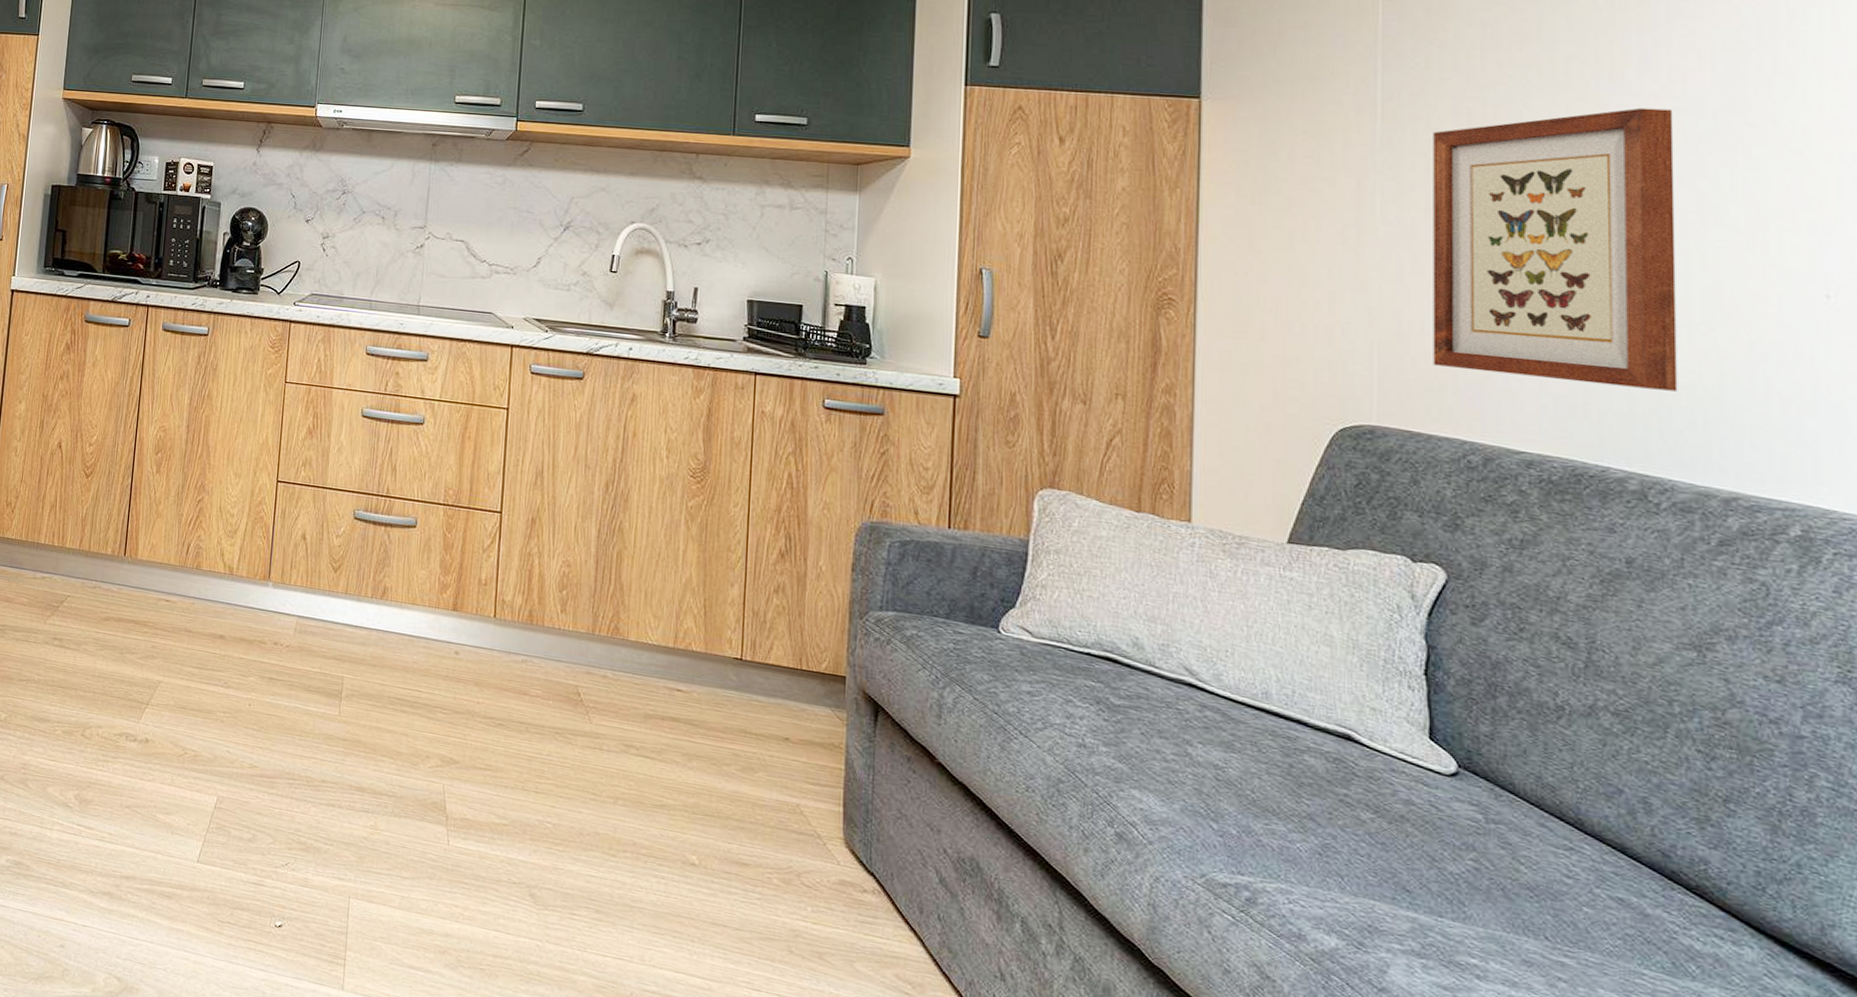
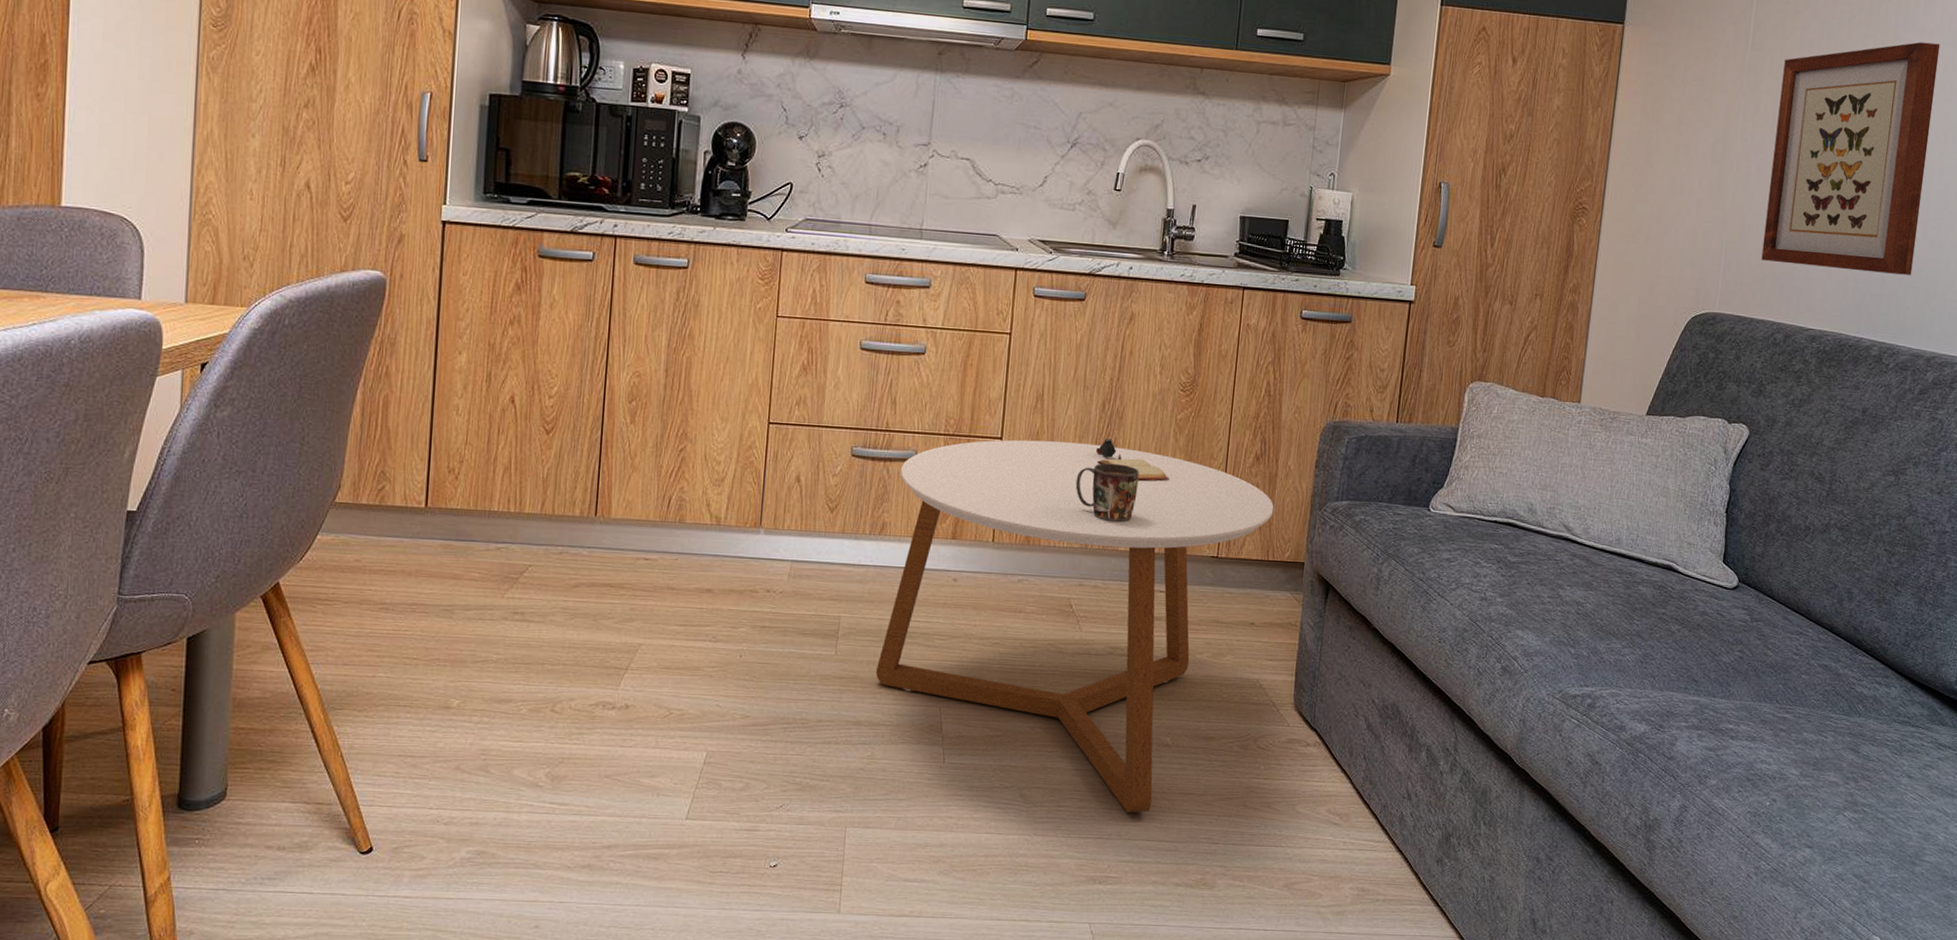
coffee table: none [378,513,805,938] -> present [875,439,1274,812]
mug: none [579,546,648,612] -> present [1075,463,1139,523]
book: none [601,521,683,571] -> present [1096,438,1170,481]

